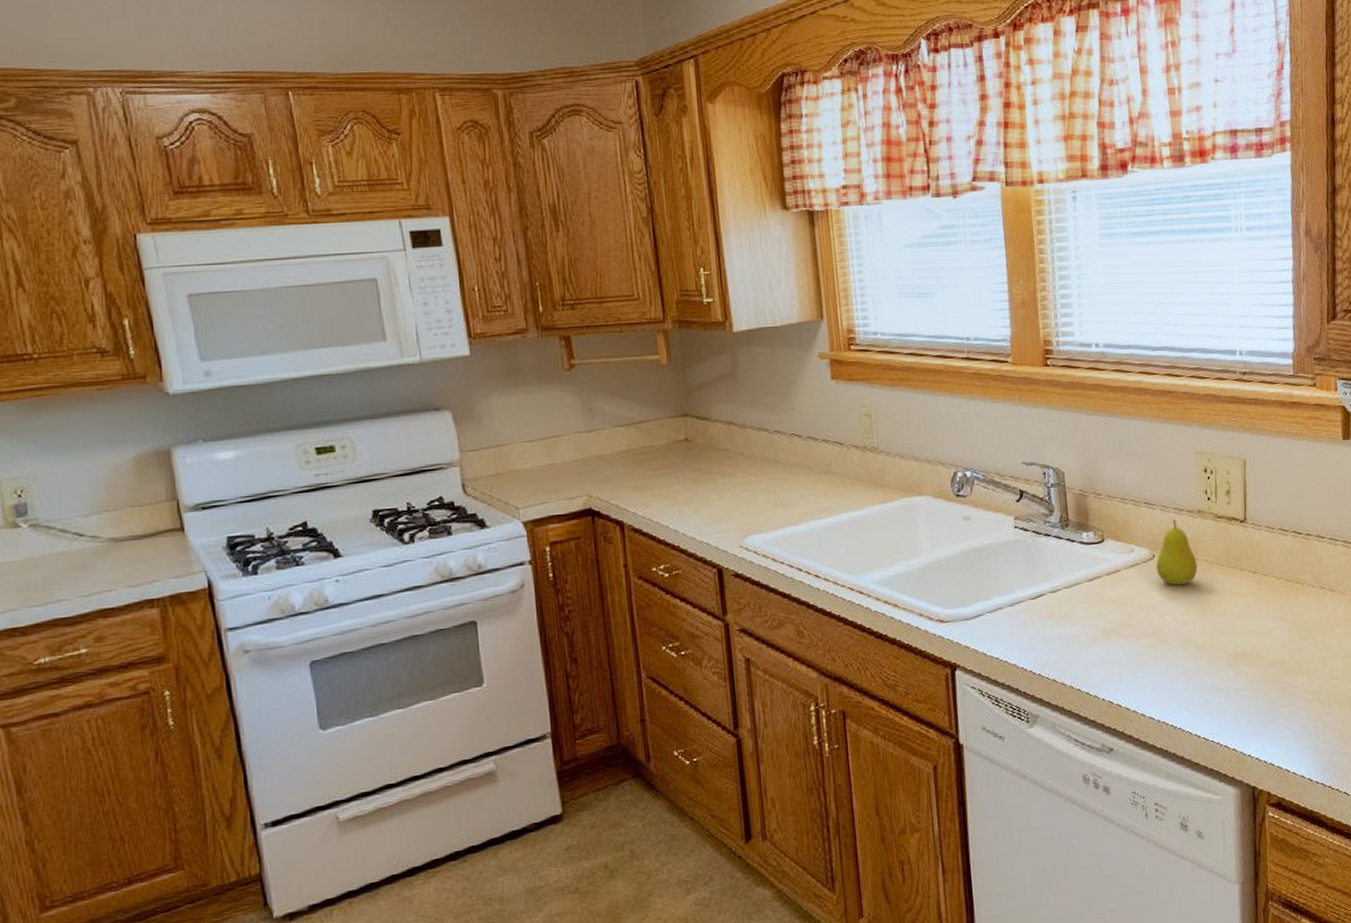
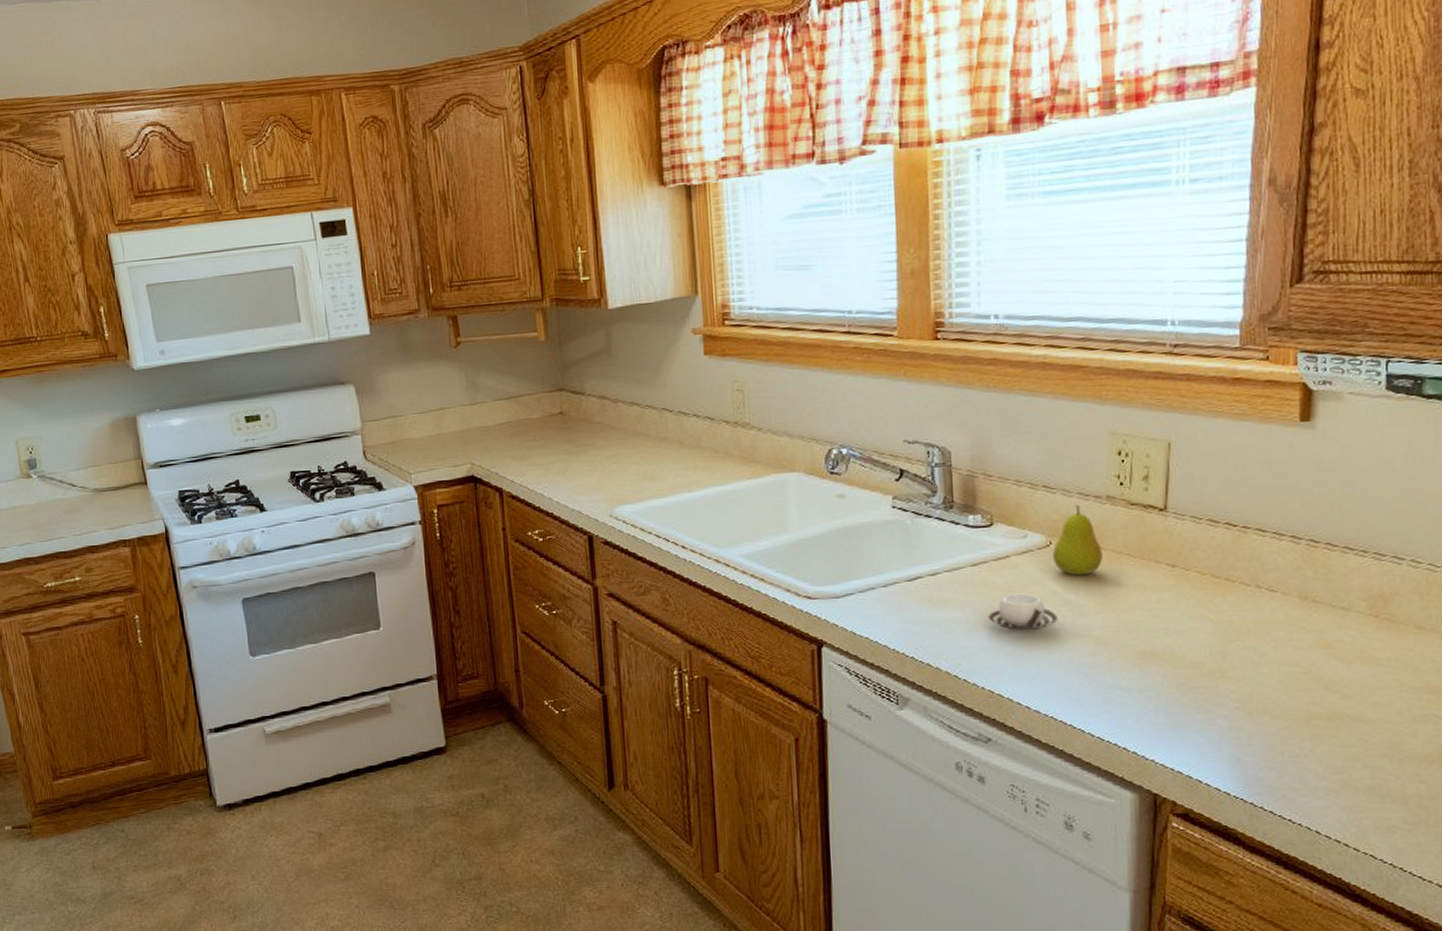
cup: none [1105,604,1164,641] -> present [989,593,1058,630]

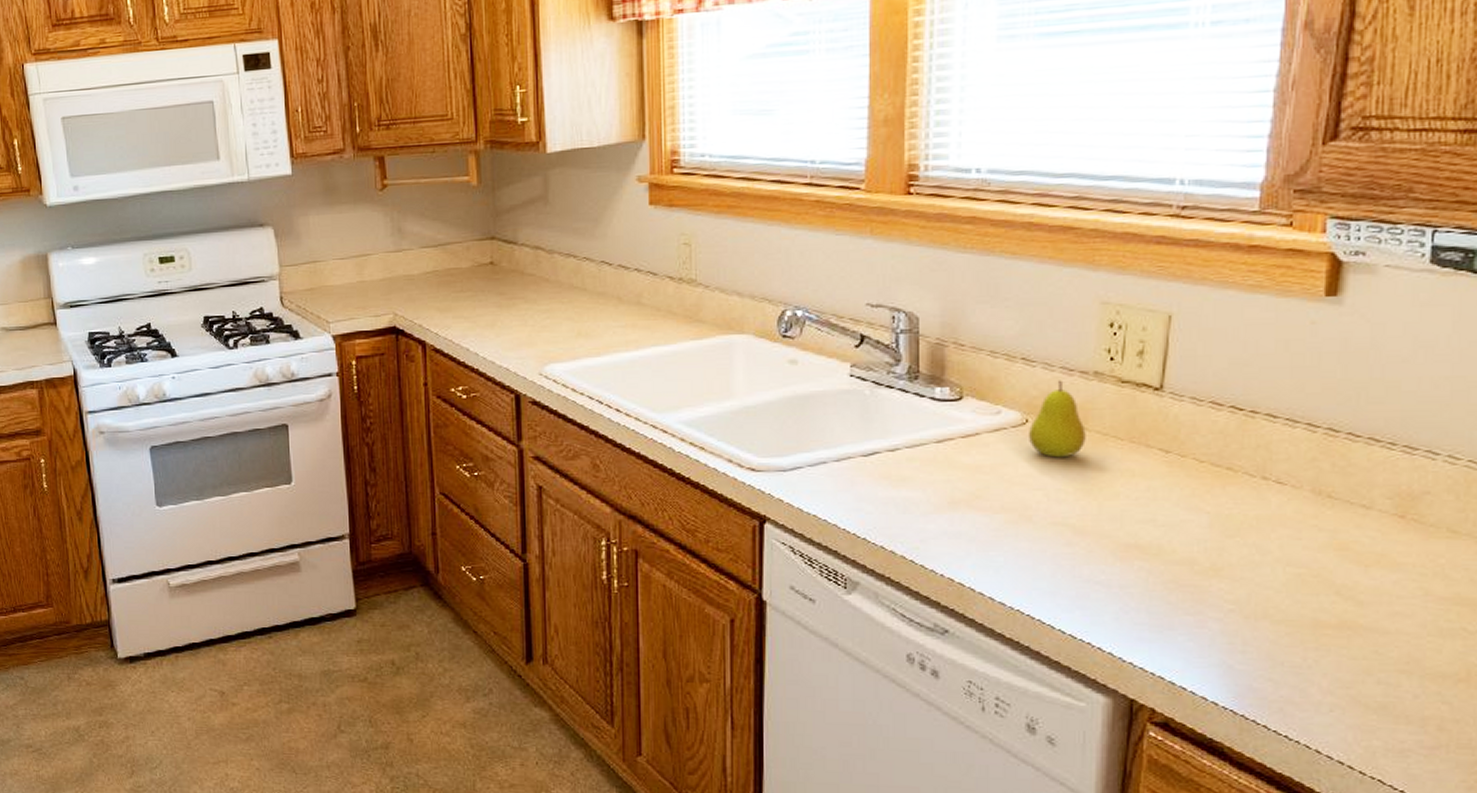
cup: present [989,593,1058,630] -> none [953,474,1031,514]

